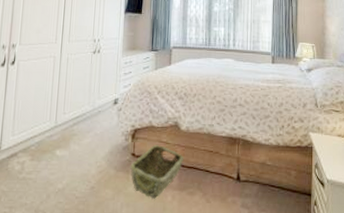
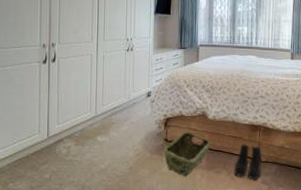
boots: none [210,160,242,203] -> present [235,144,262,180]

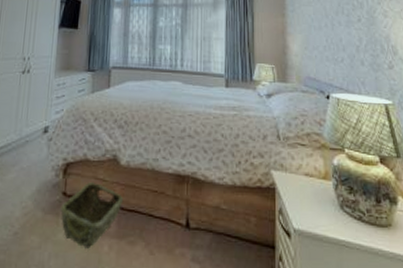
boots: present [235,144,262,180] -> none [154,202,192,256]

